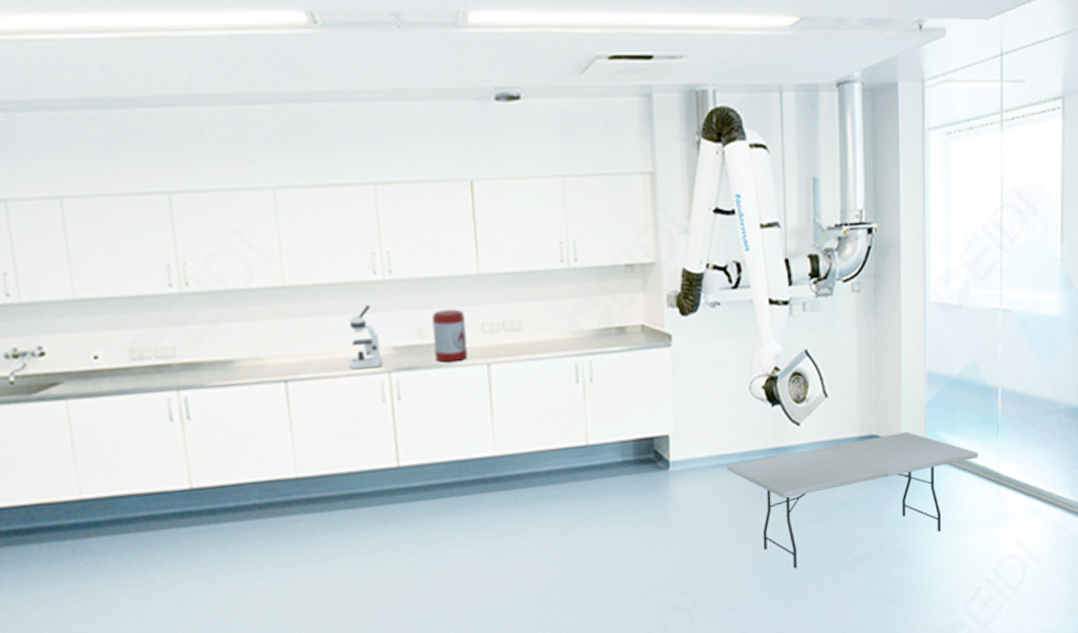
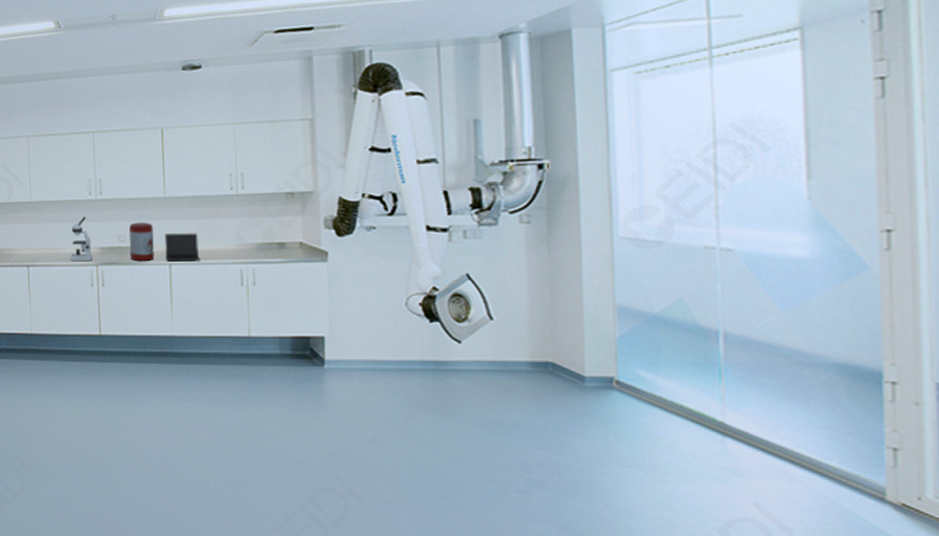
laptop: none [480,320,526,361] -> present [165,233,200,263]
folding table: present [726,432,979,569] -> none [381,363,693,479]

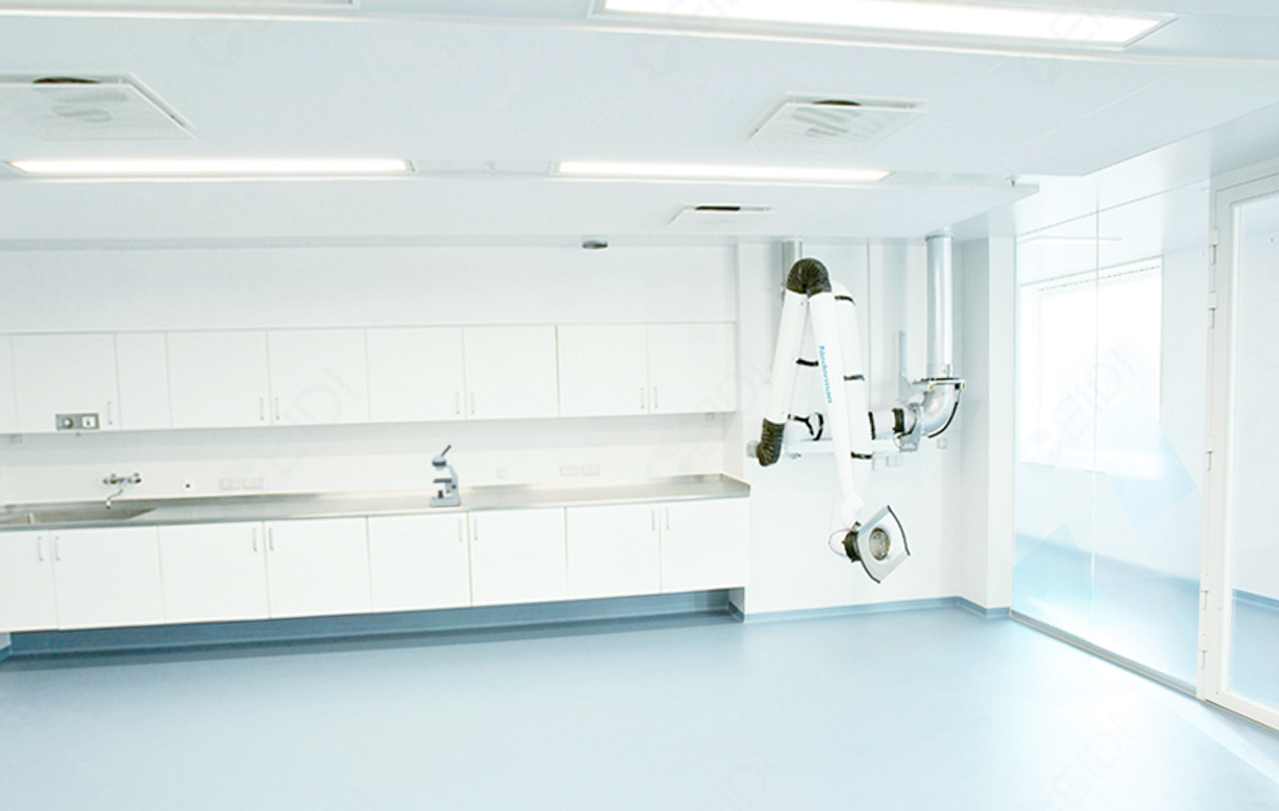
container: present [128,222,154,262] -> none [511,451,545,505]
laptop: present [165,233,200,263] -> none [558,465,603,505]

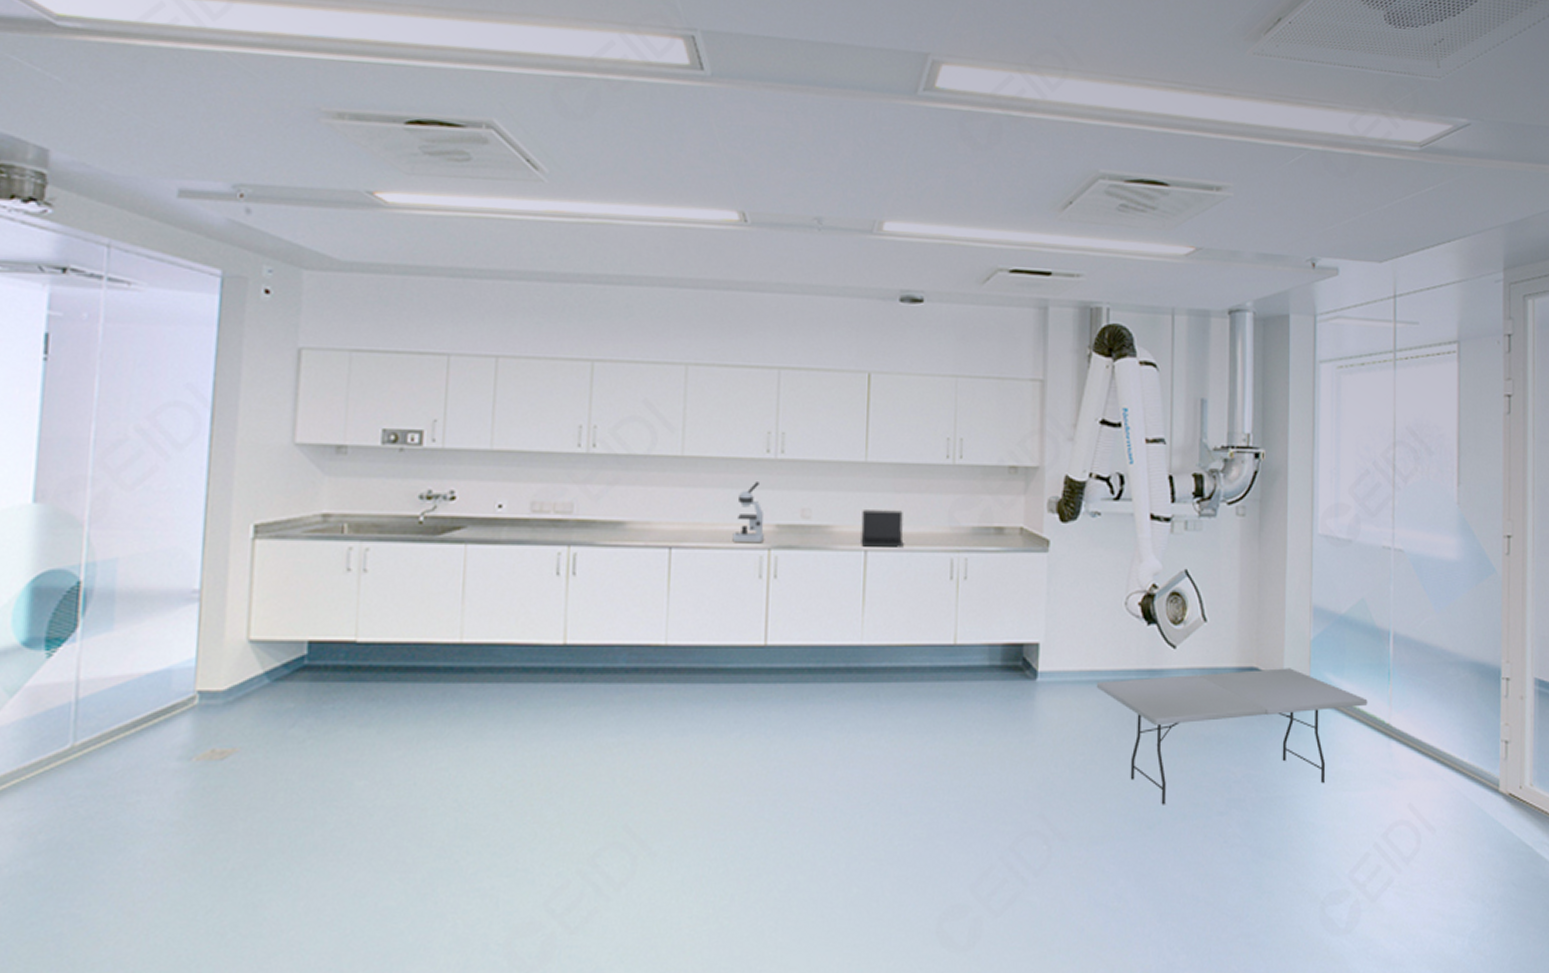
laptop: none [558,465,603,505] -> present [861,510,904,549]
folding table: none [802,595,1070,733] -> present [1096,668,1368,805]

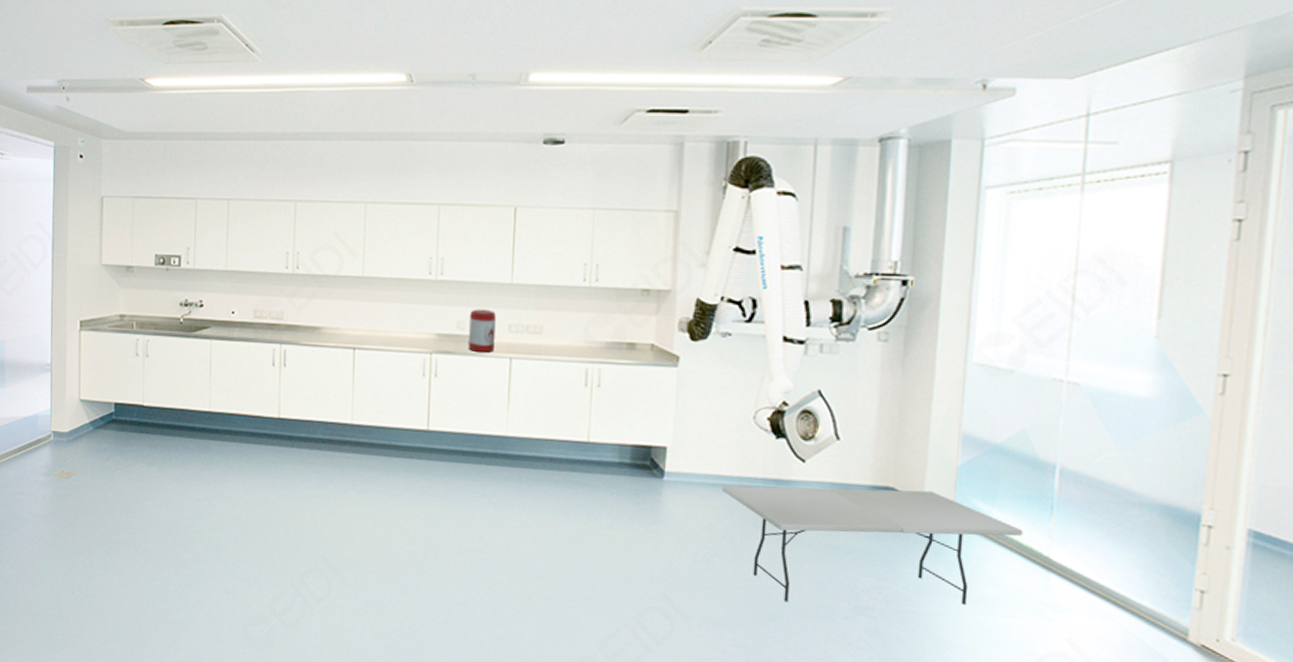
microscope: present [732,482,764,544] -> none [402,298,427,349]
container: none [814,493,848,546] -> present [468,309,496,353]
laptop: present [861,510,904,549] -> none [507,324,544,358]

